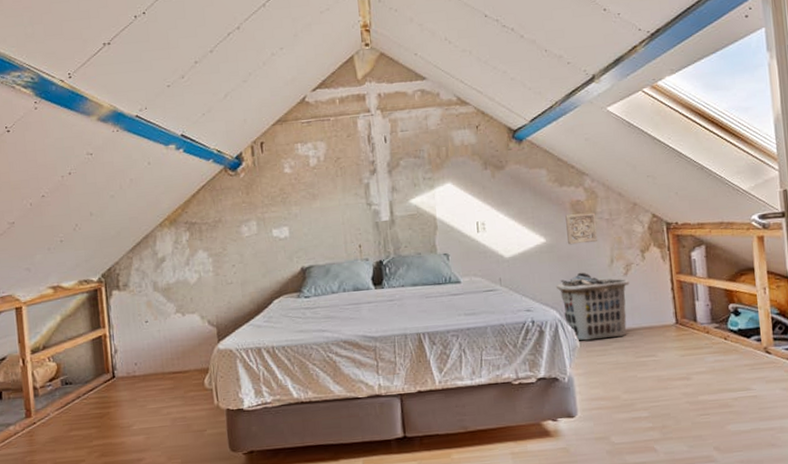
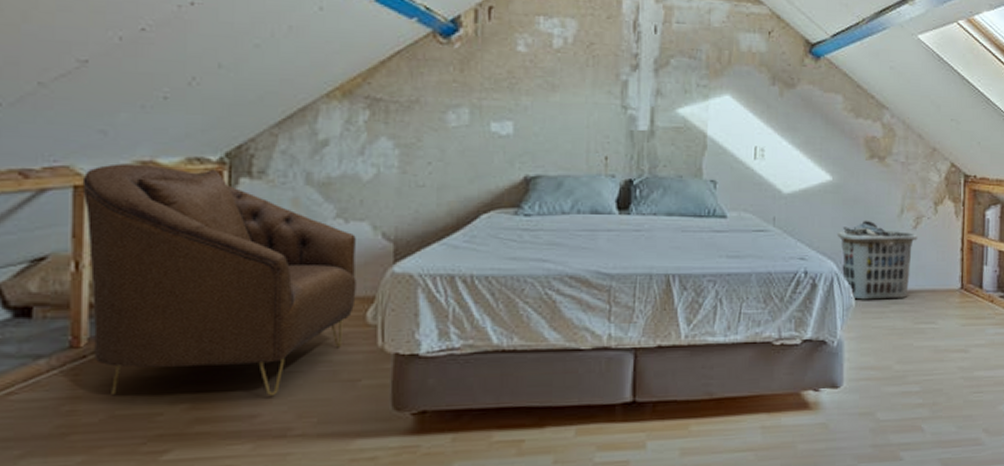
armchair: none [20,287,196,448] -> present [82,163,357,397]
wall ornament: present [565,212,598,245] -> none [857,152,891,188]

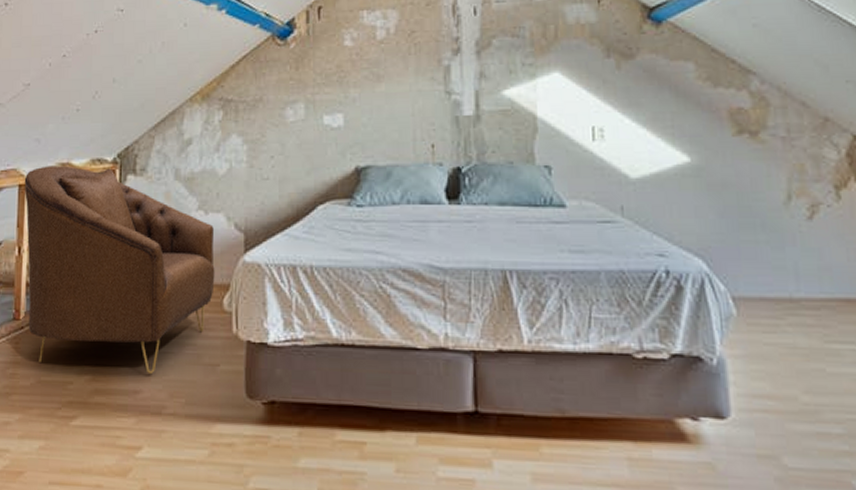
clothes hamper: present [836,220,918,300] -> none [702,208,816,310]

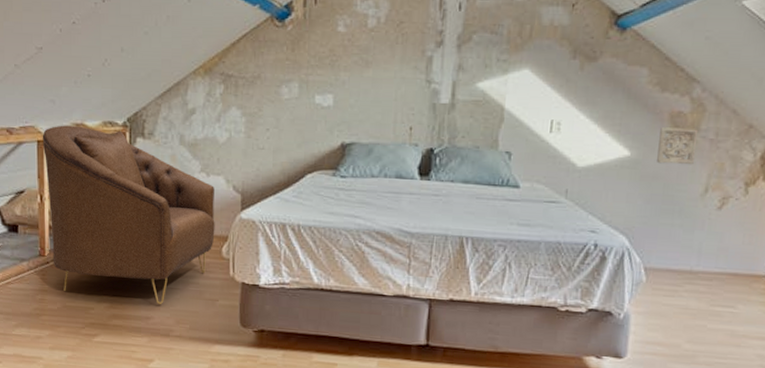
wall ornament: none [720,126,769,169] -> present [657,127,699,165]

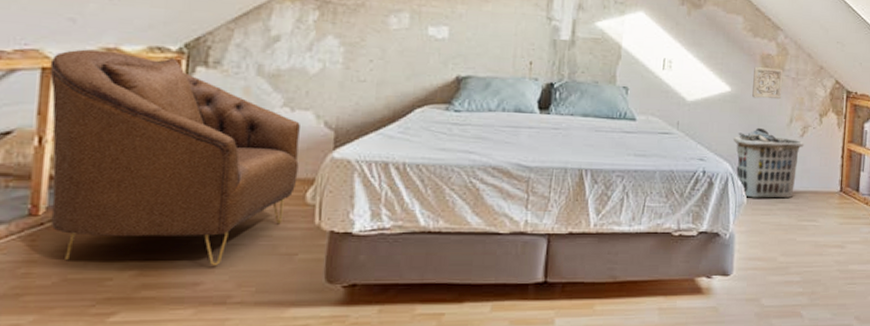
clothes hamper: none [631,197,722,280] -> present [732,127,804,199]

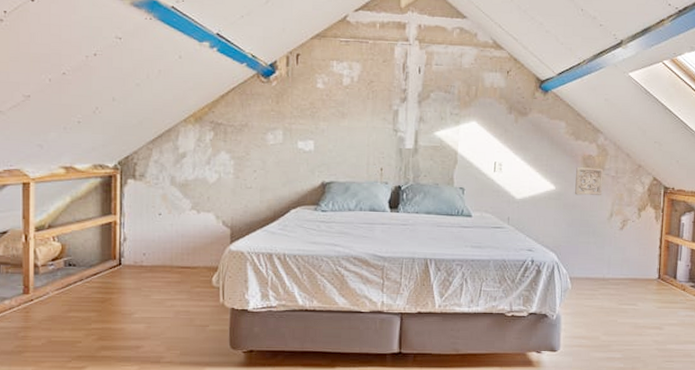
armchair: present [49,49,300,266] -> none [28,168,205,334]
clothes hamper: present [732,127,804,199] -> none [557,221,624,285]

